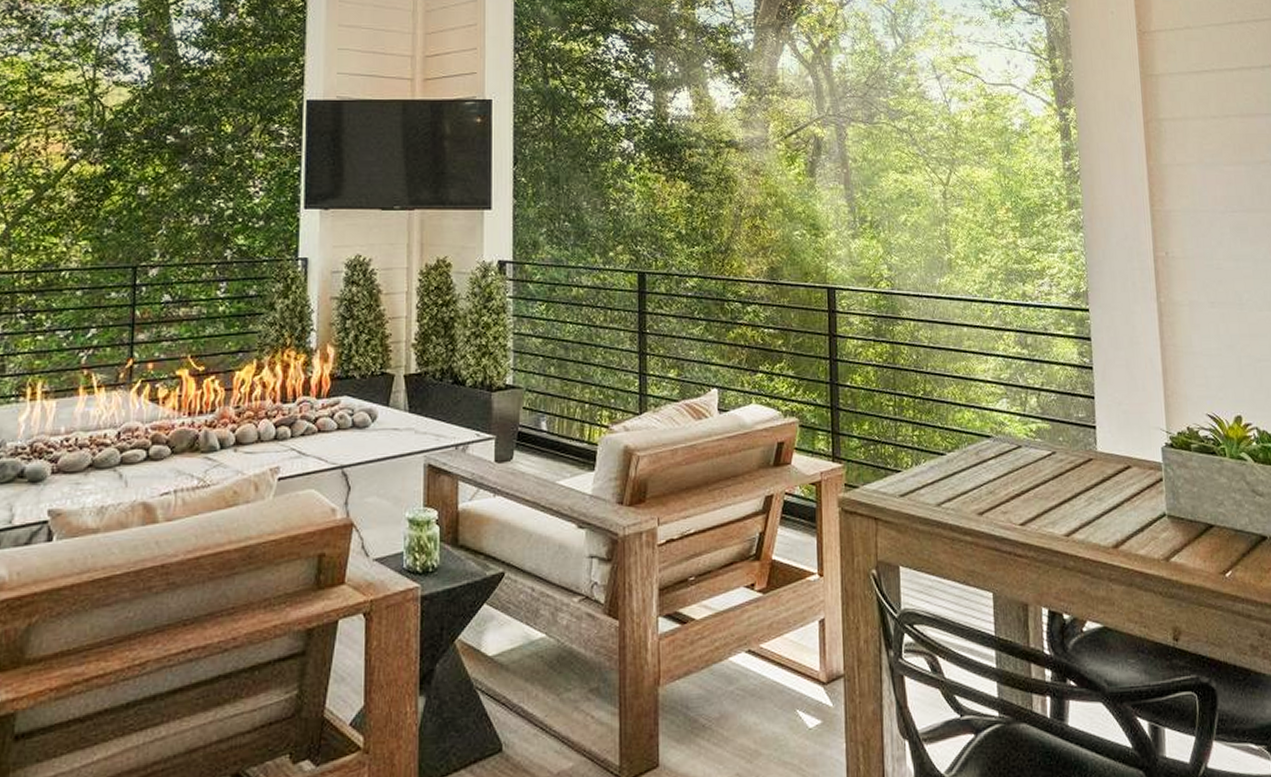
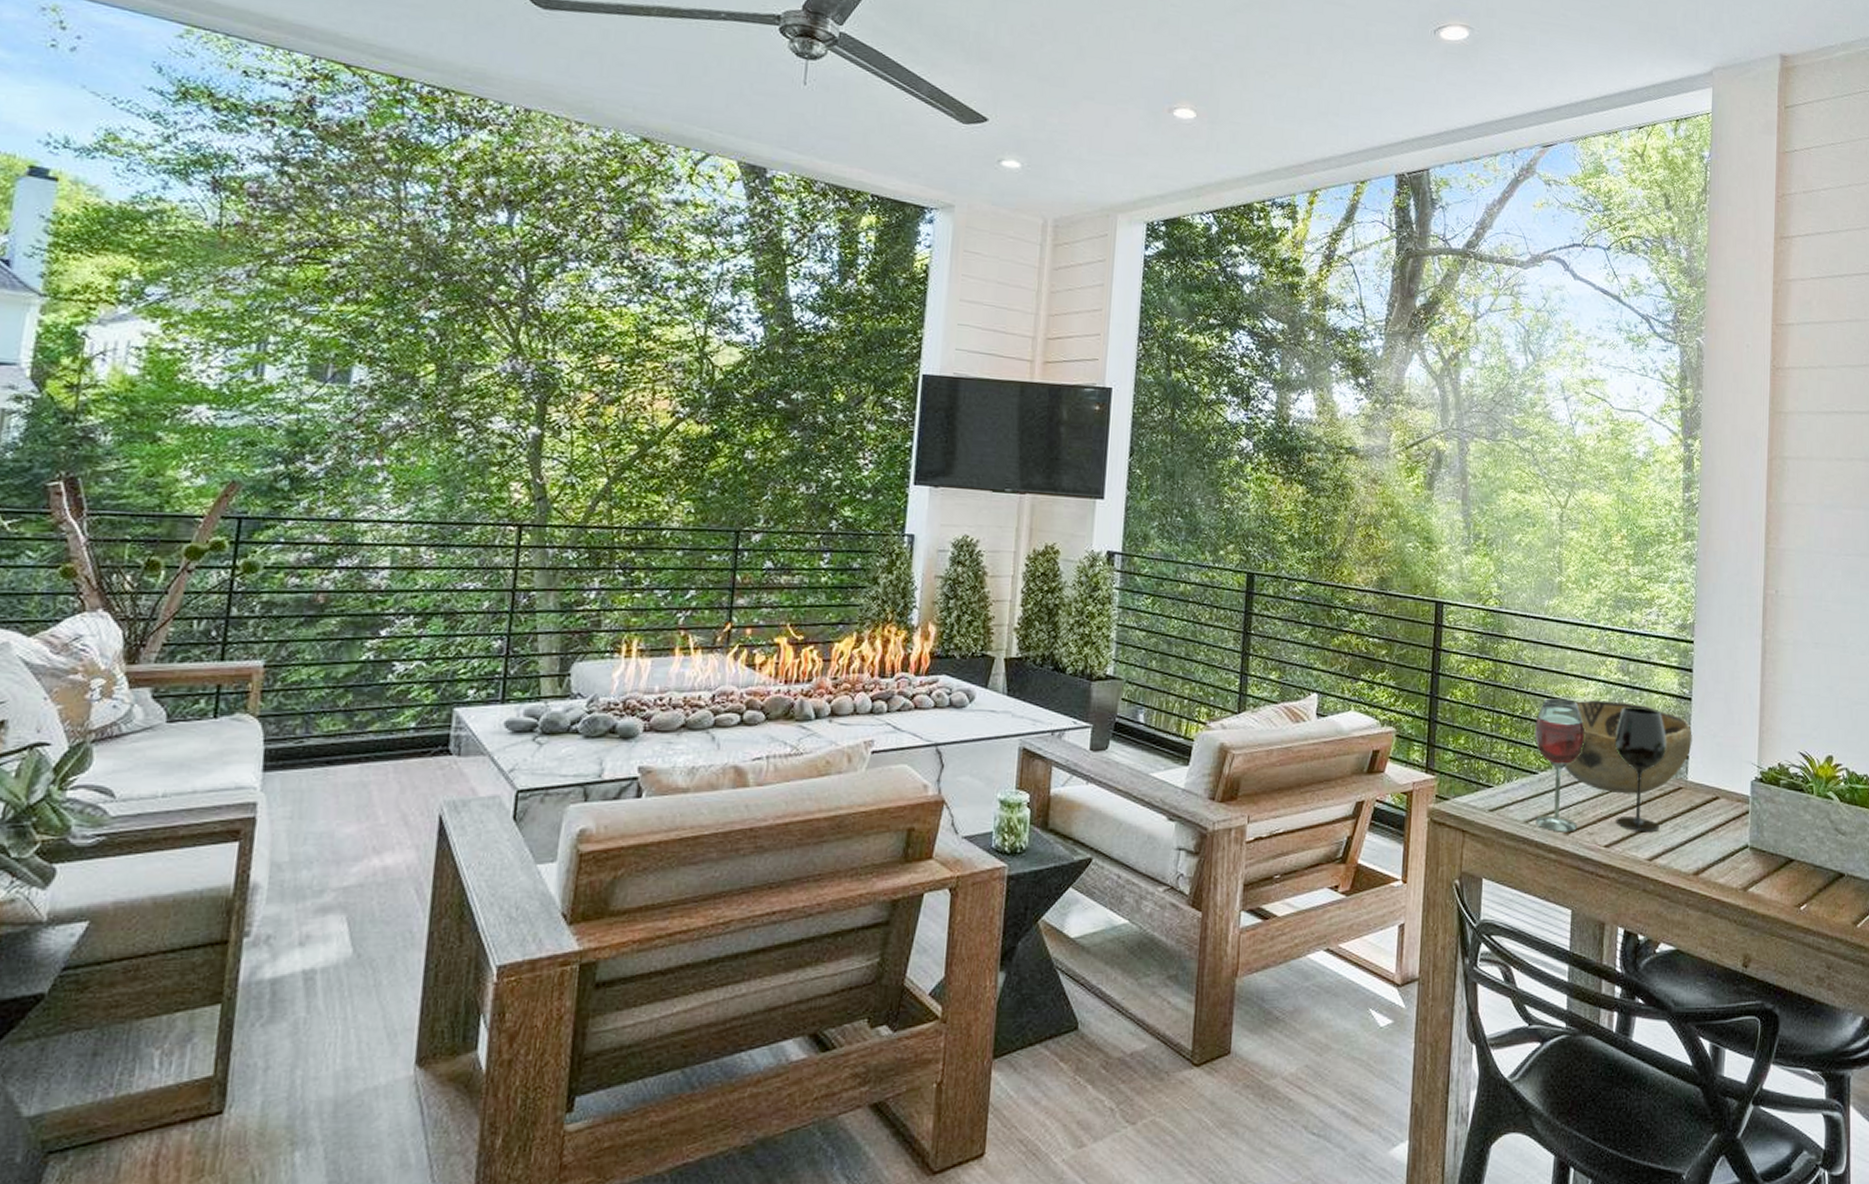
wineglass: none [938,377,990,513] -> present [1535,698,1584,832]
decorative bowl: none [971,375,1098,470] -> present [1564,700,1693,794]
wine glass: none [1019,379,1074,507] -> present [1614,706,1666,831]

